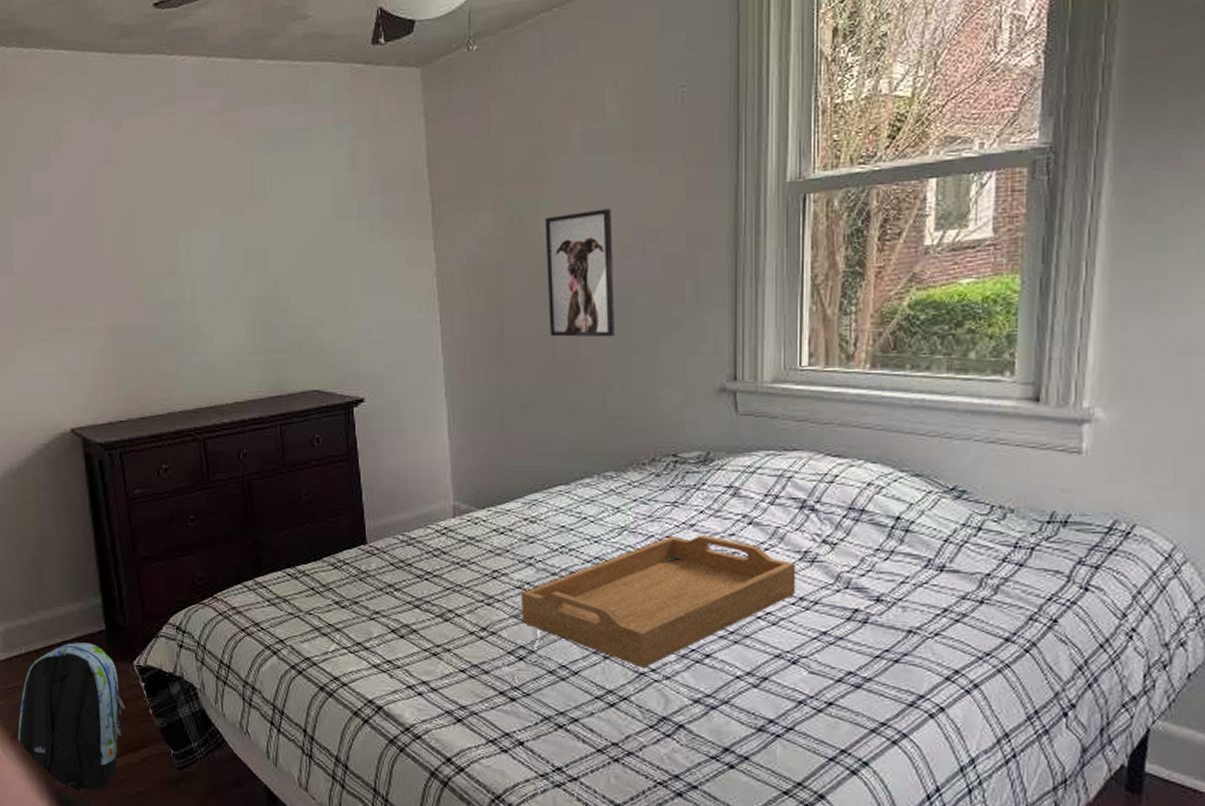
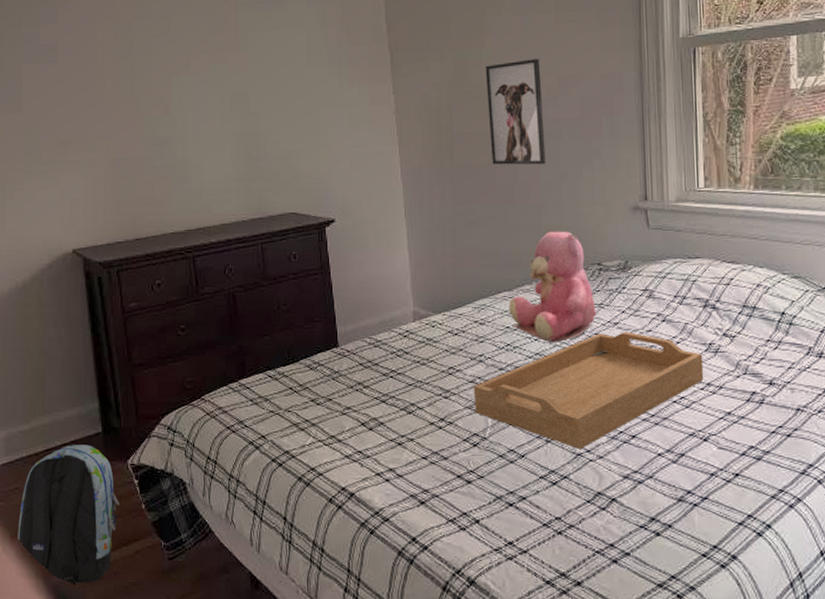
teddy bear: none [565,414,669,546] -> present [509,230,596,343]

